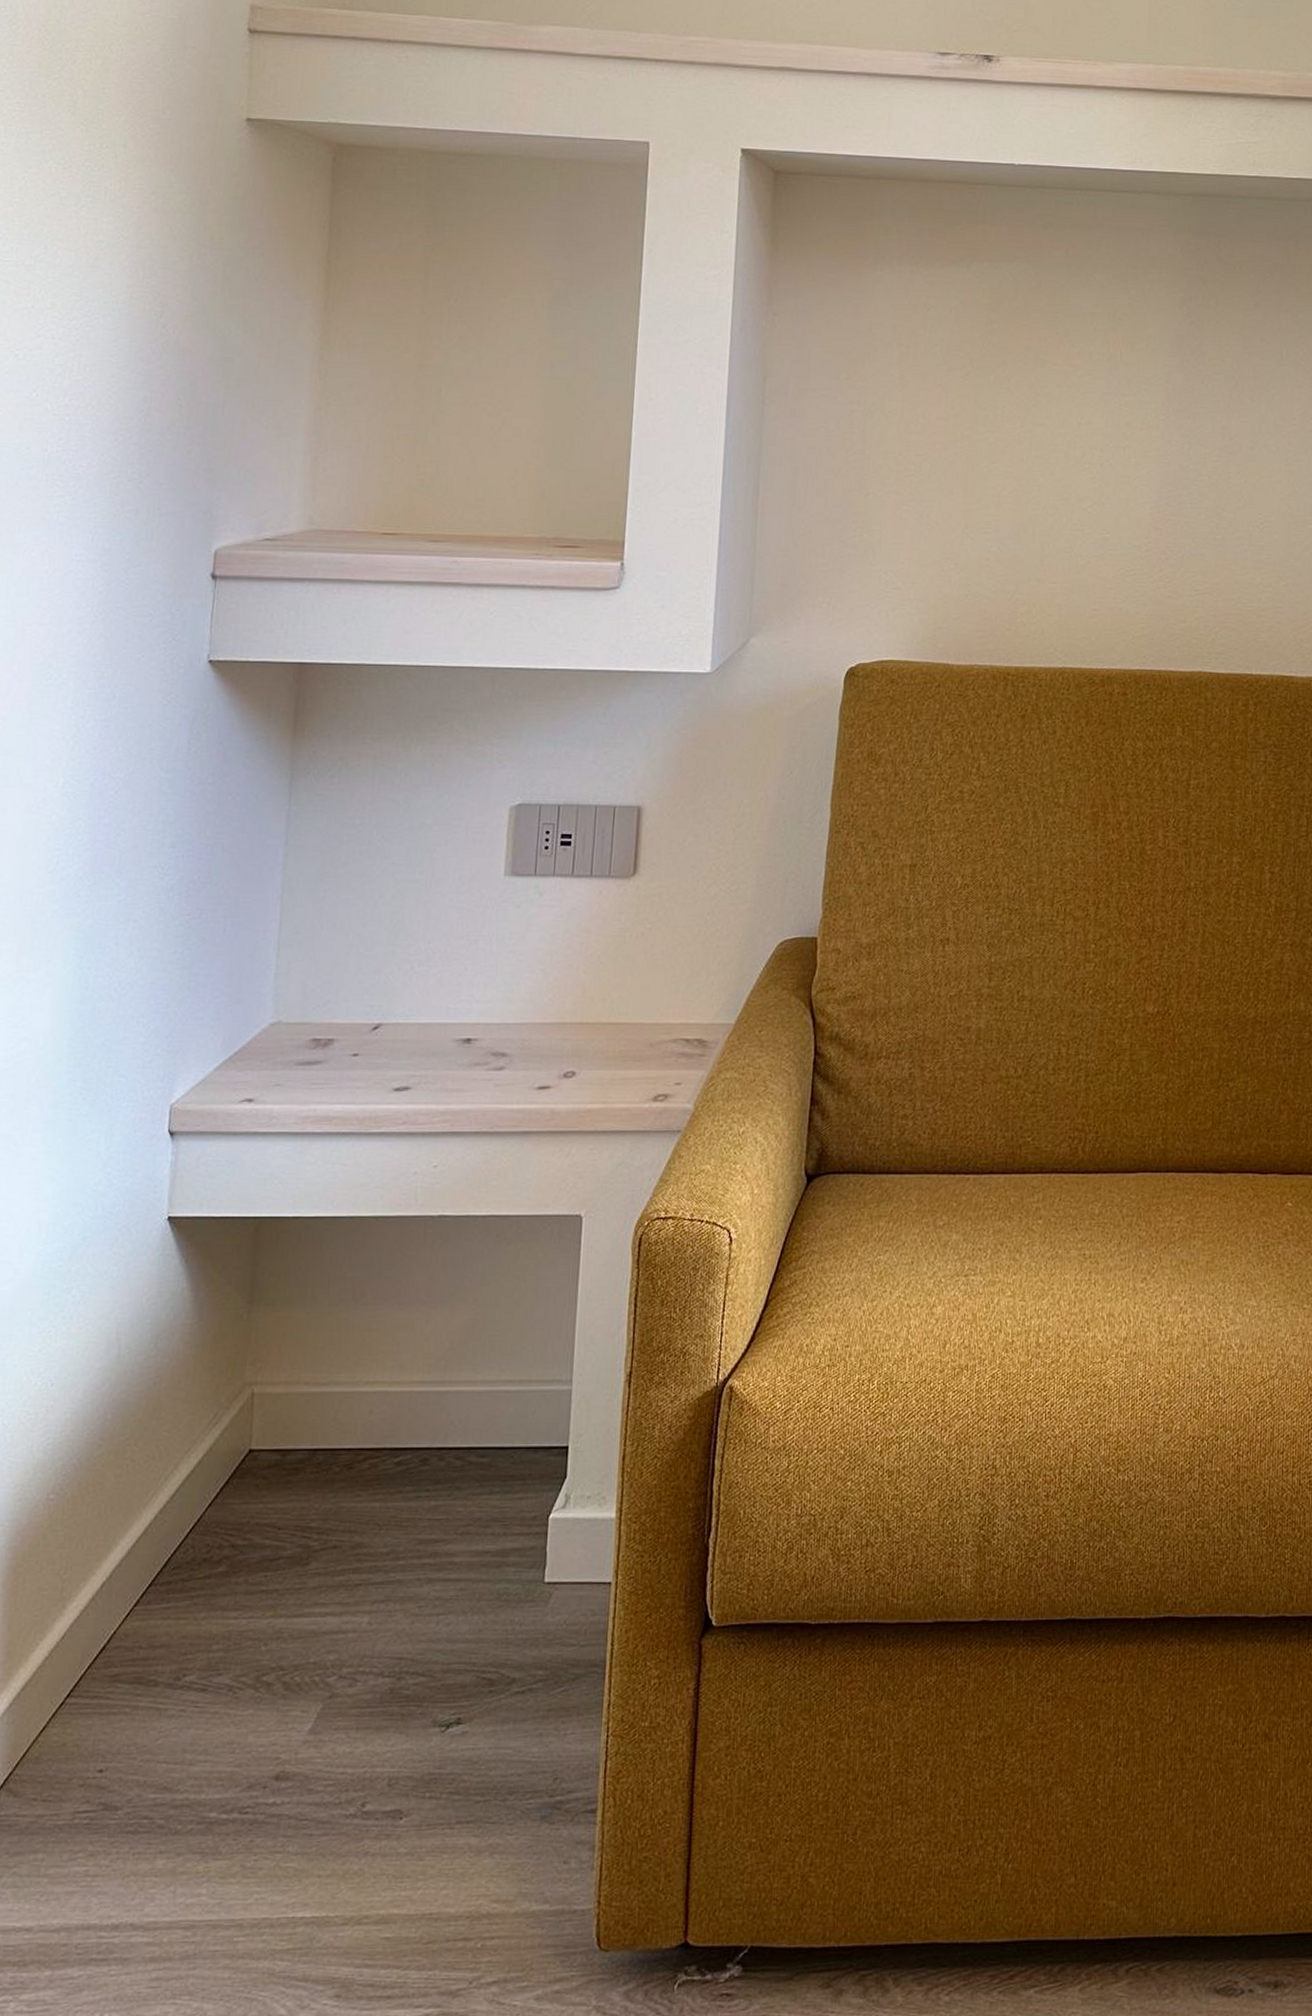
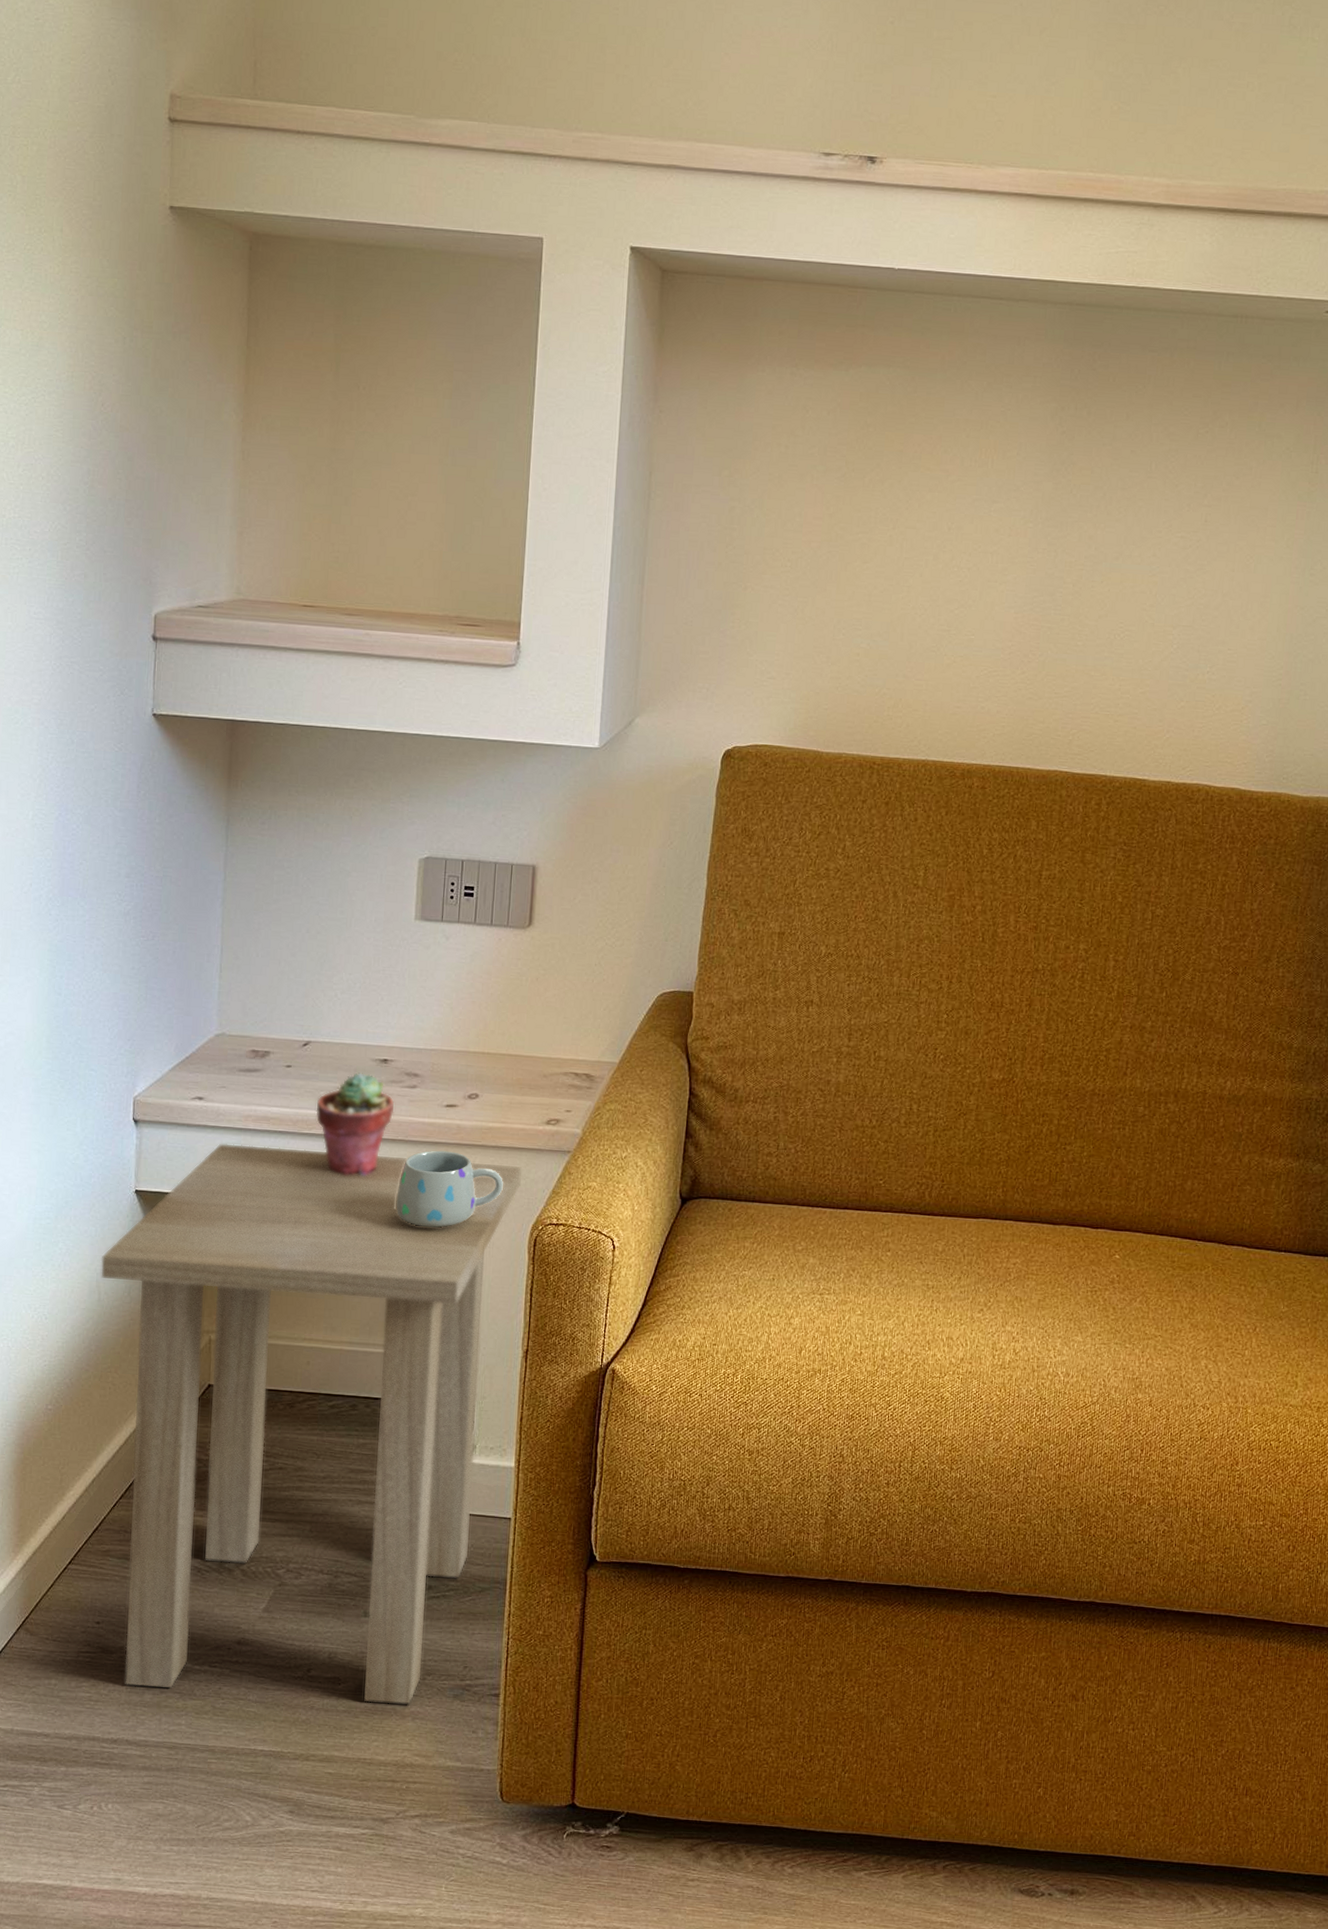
side table: none [122,1152,625,1851] -> present [101,1143,522,1705]
potted succulent: none [386,1056,479,1179] -> present [316,1072,395,1176]
mug: none [477,1141,604,1235] -> present [395,1150,503,1229]

